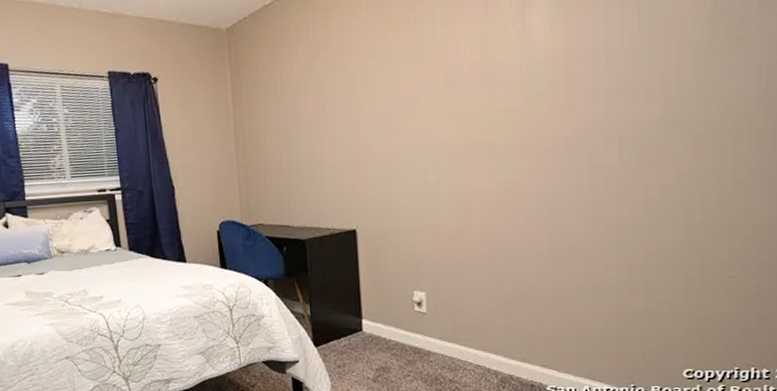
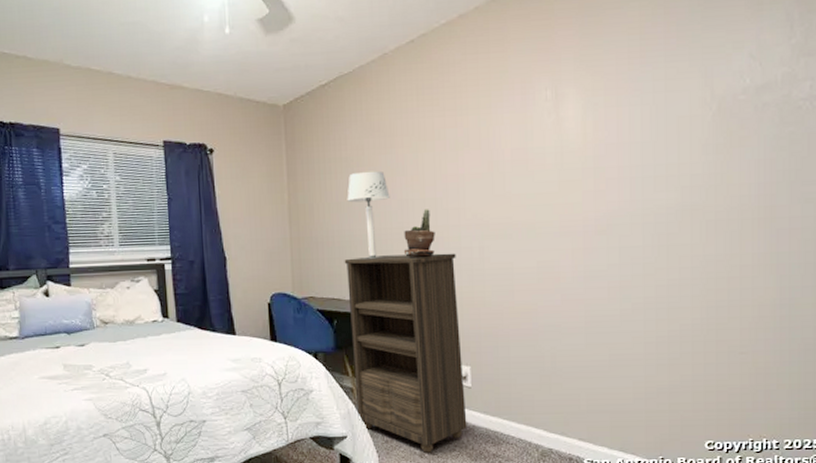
bookshelf: none [292,176,422,378] -> present [344,253,467,453]
table lamp: none [294,93,339,186] -> present [347,170,390,260]
potted plant: none [354,131,388,182] -> present [403,209,435,257]

